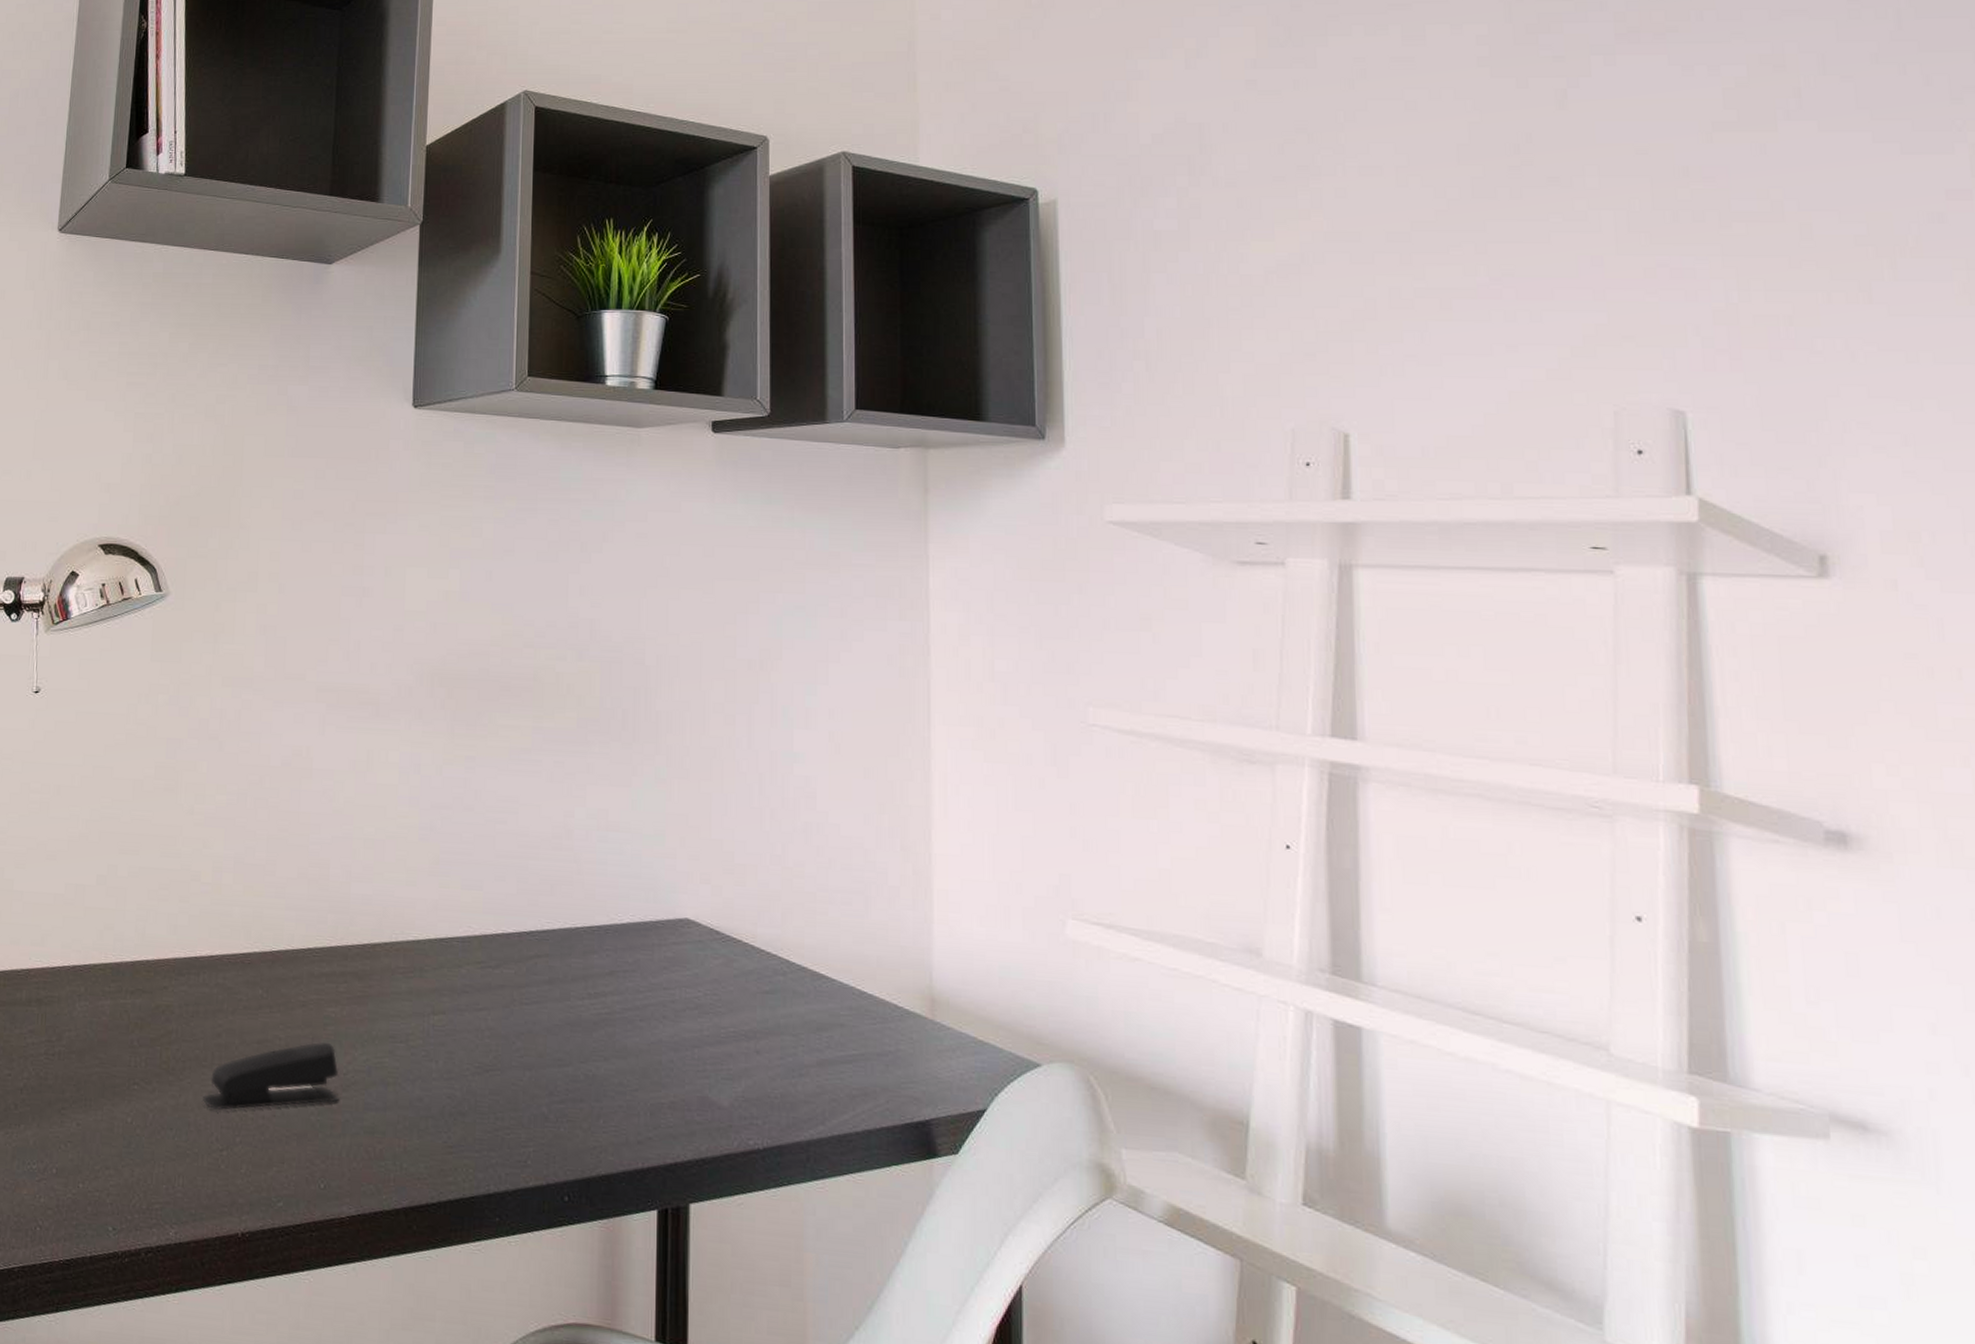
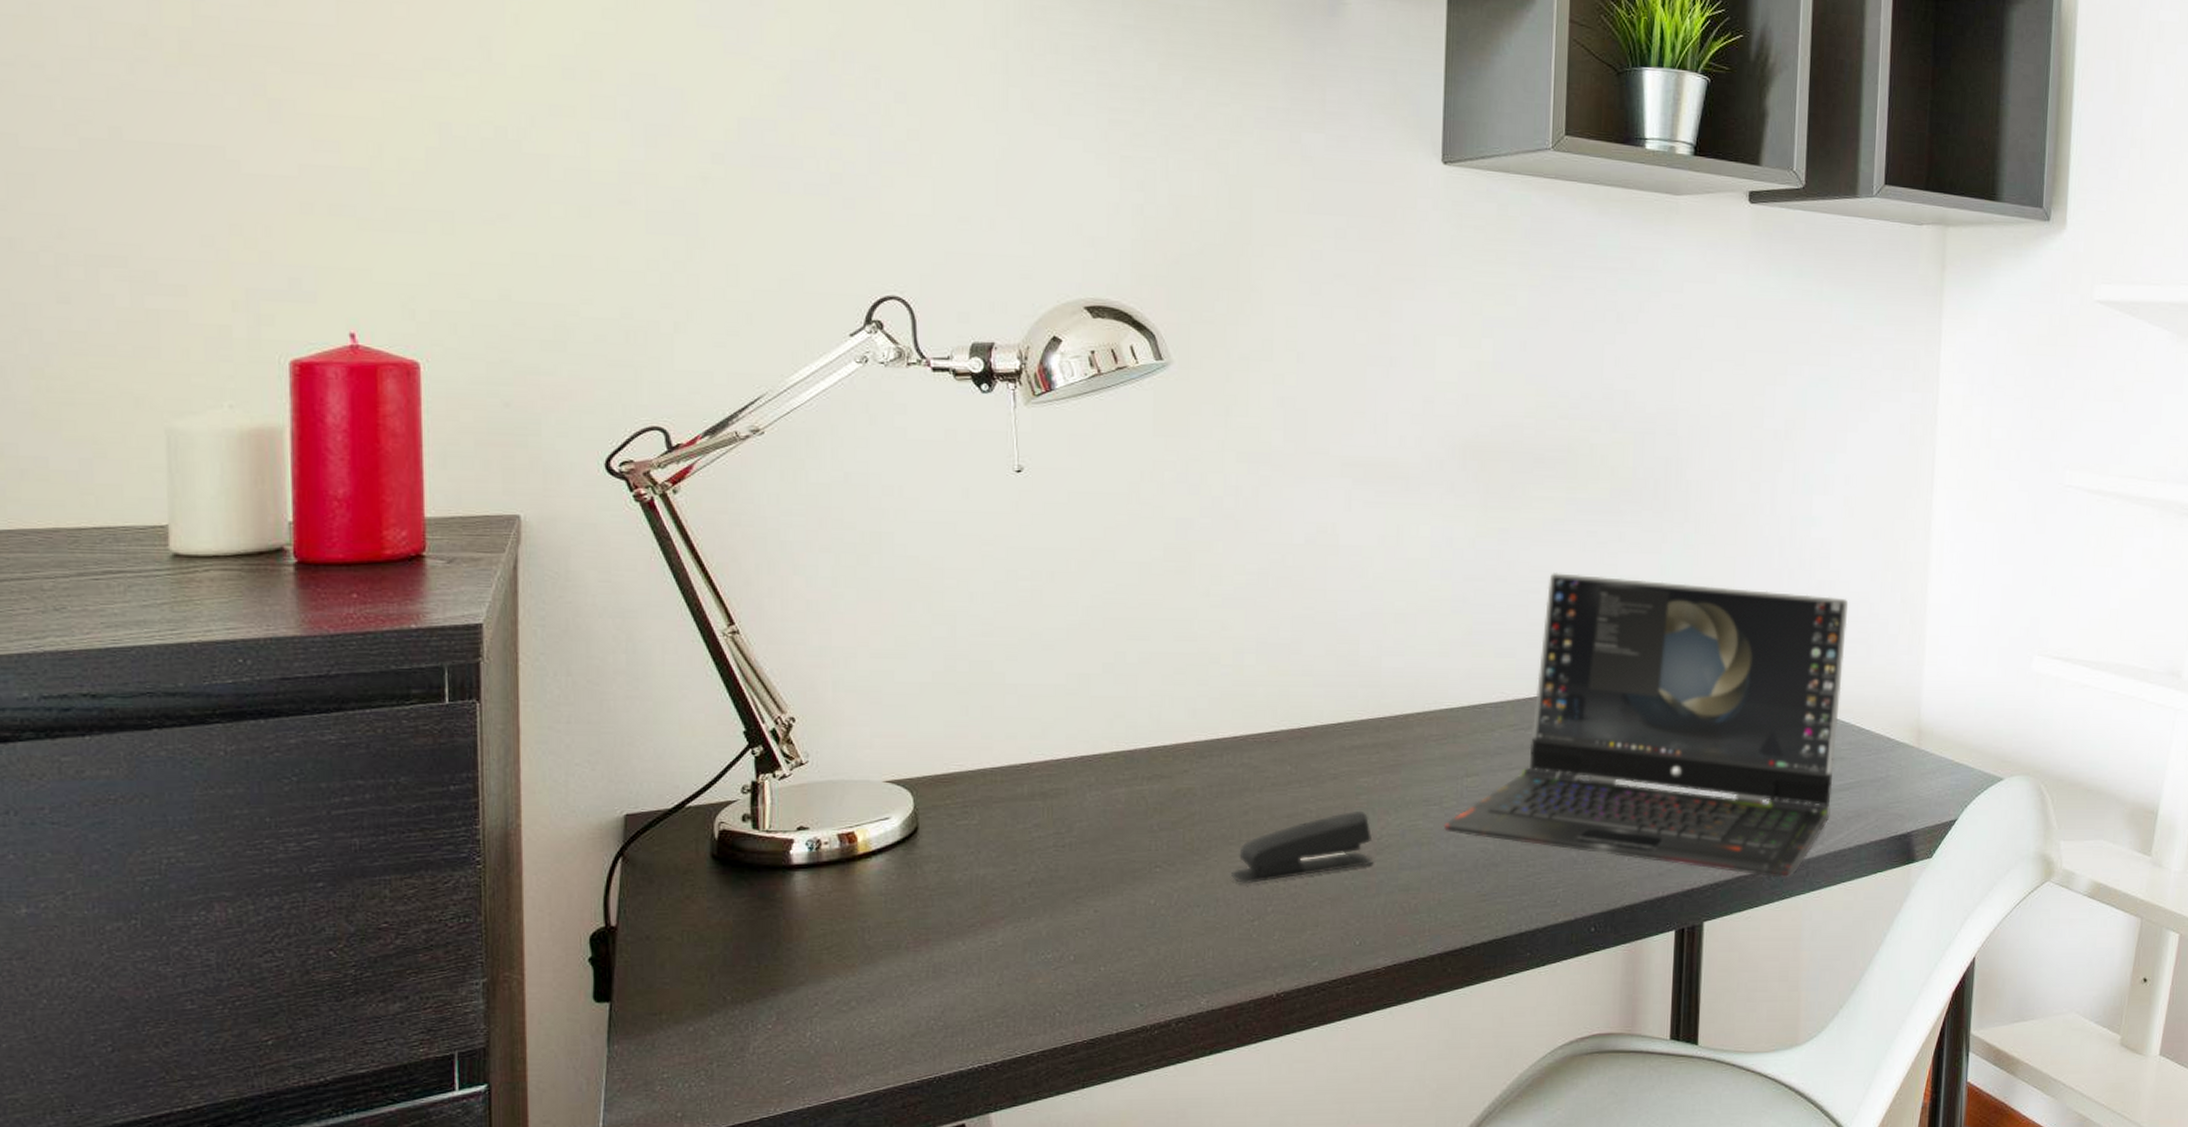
laptop computer: none [409,802,840,1161] -> present [1443,571,1849,878]

